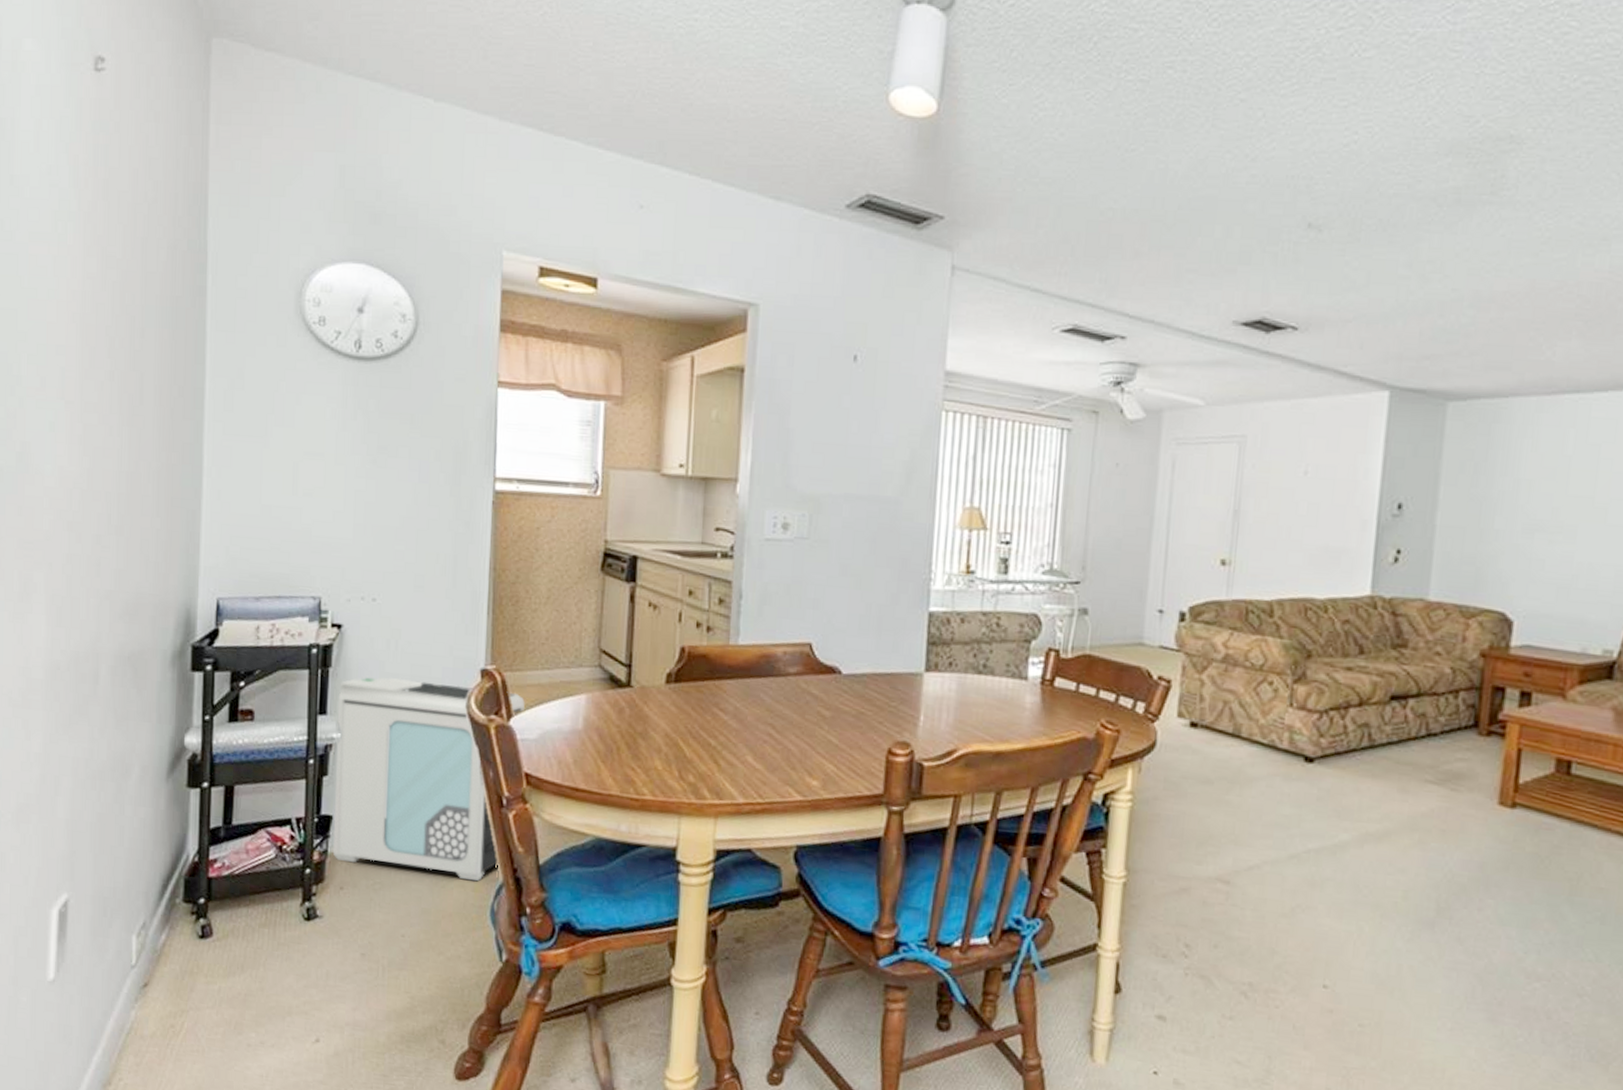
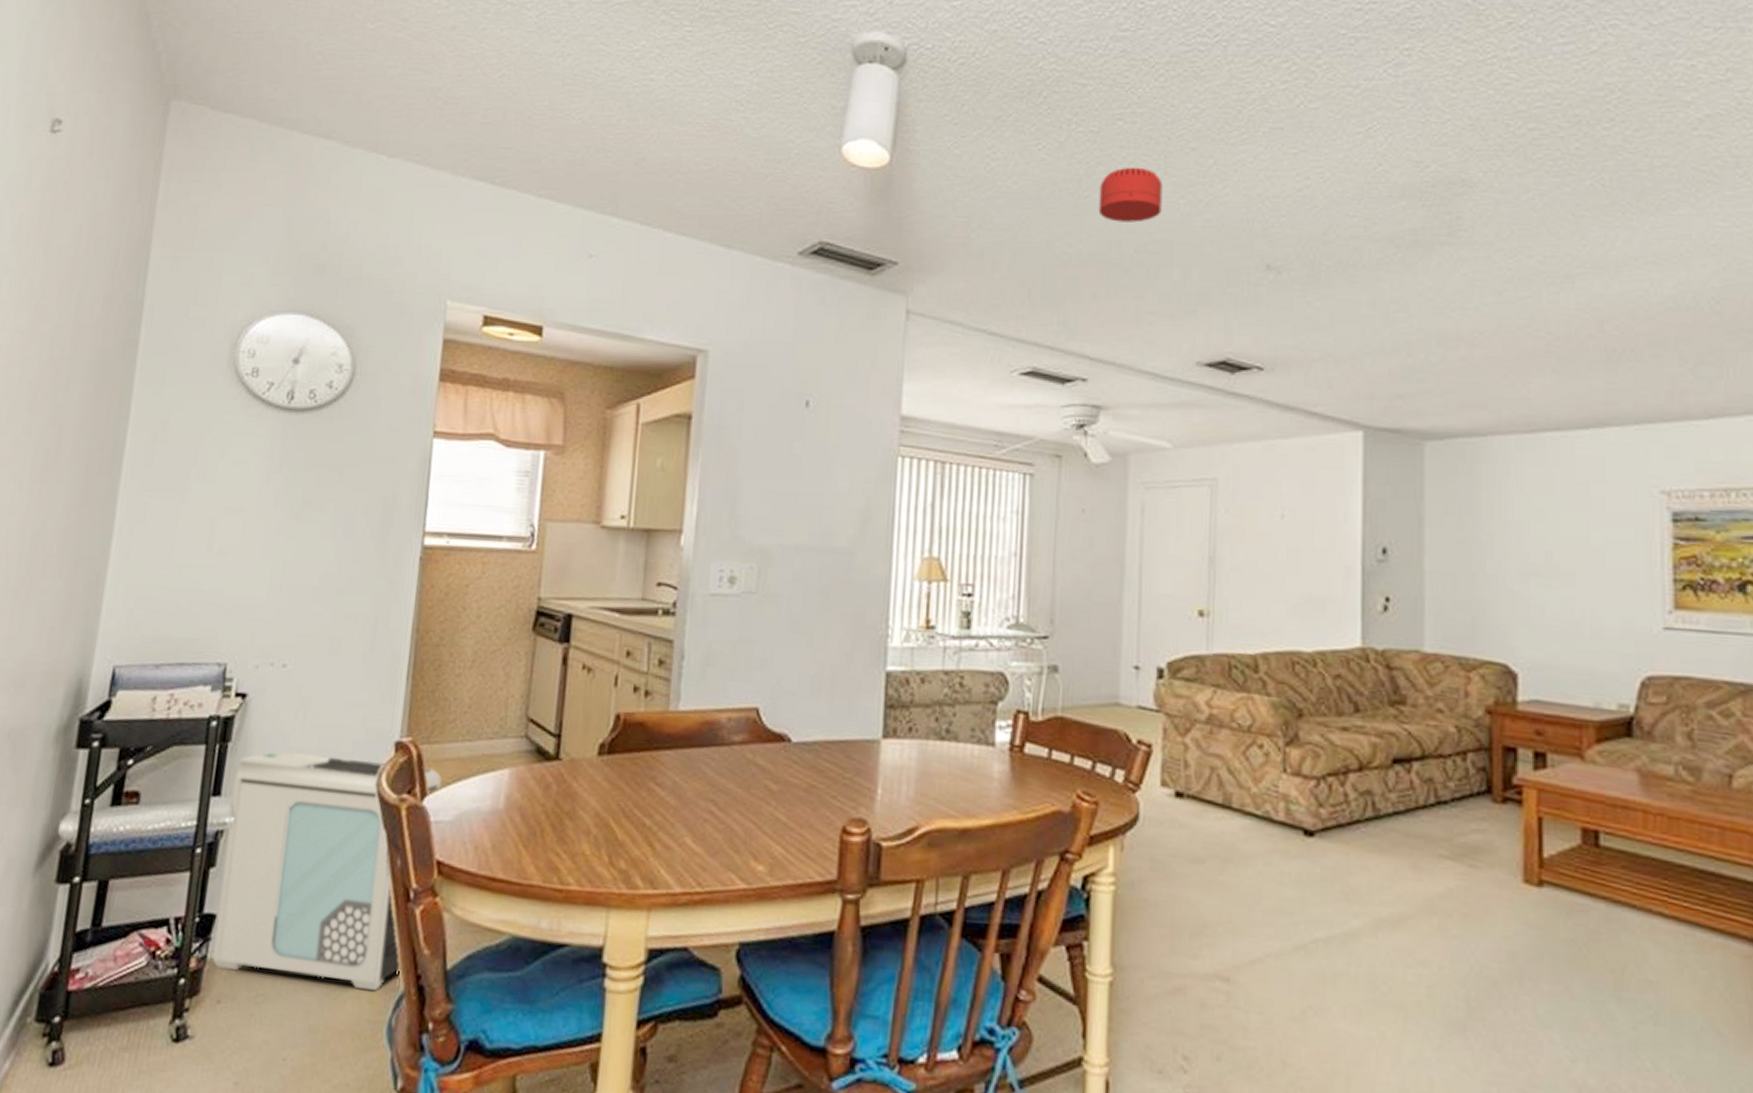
smoke detector: none [1144,119,1210,178] -> present [1098,167,1163,223]

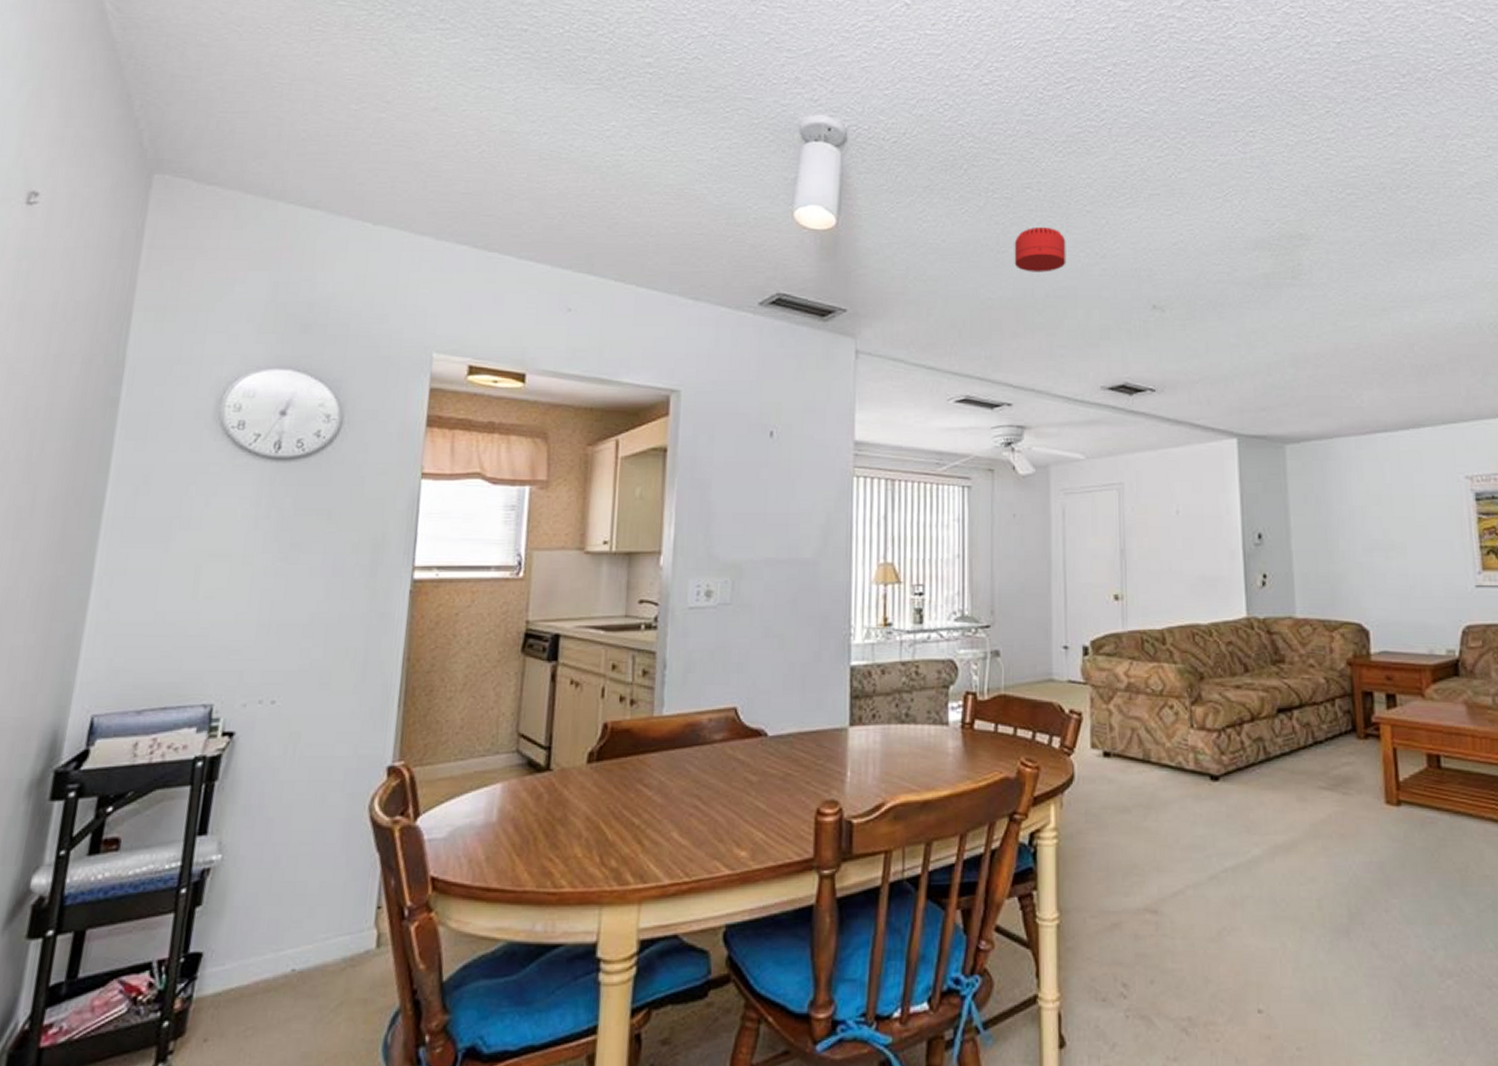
air purifier: present [212,751,442,991] -> none [198,785,435,1011]

